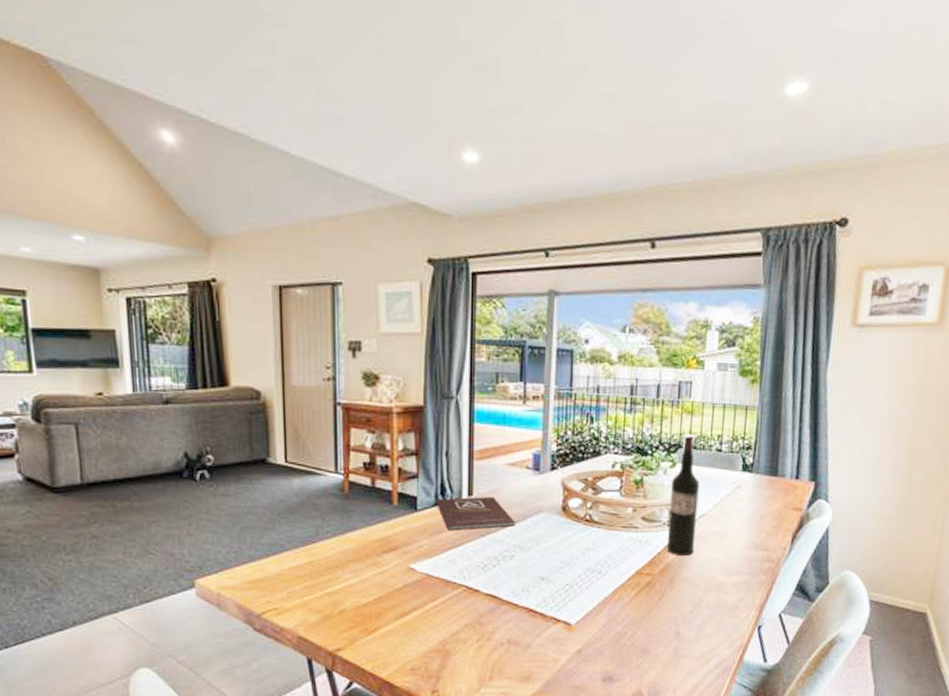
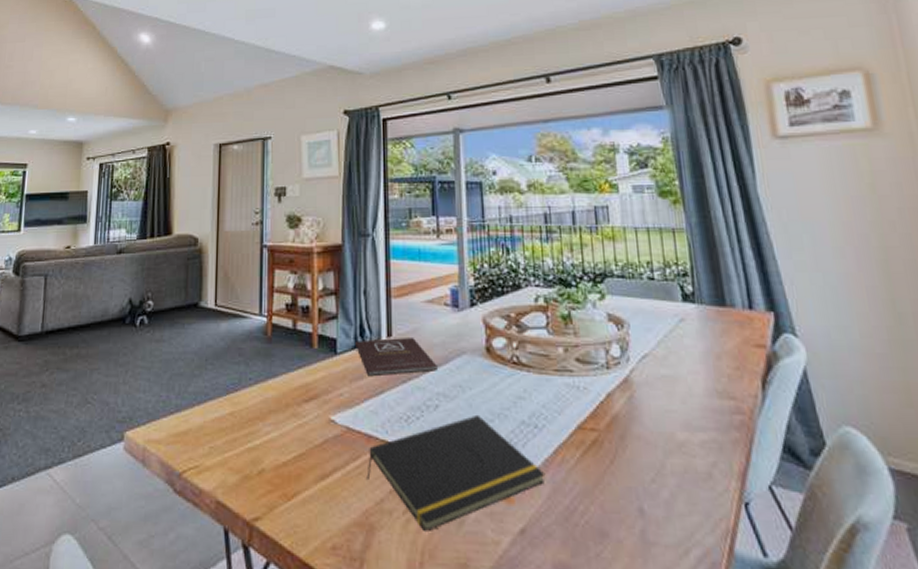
notepad: none [444,564,604,655] -> present [366,416,546,533]
wine bottle: present [666,434,700,557] -> none [603,261,644,407]

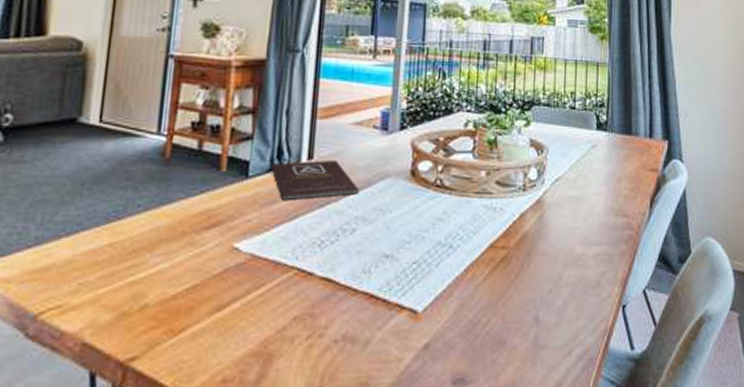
notepad: present [366,416,546,533] -> none [269,238,455,356]

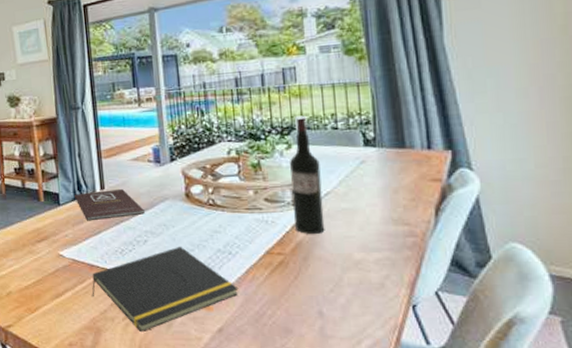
notepad: none [269,238,455,356] -> present [92,247,239,333]
wine bottle: none [522,90,555,226] -> present [290,115,325,235]

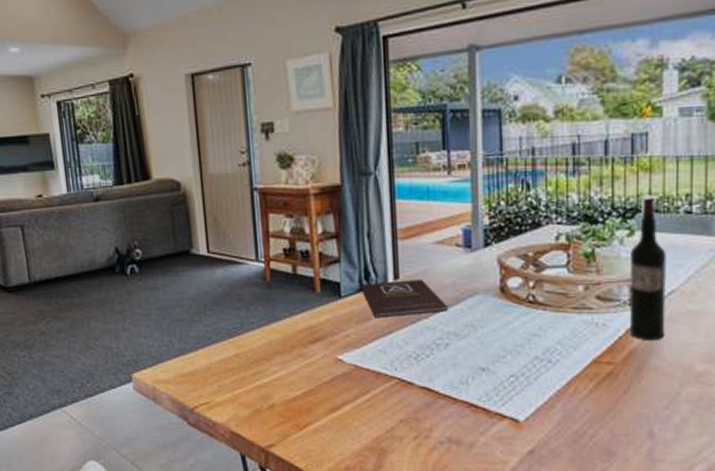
notepad: present [92,247,239,333] -> none [376,353,557,455]

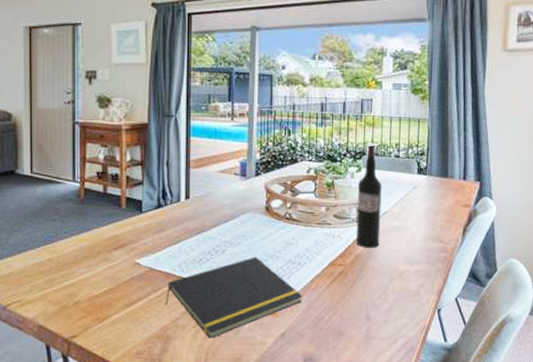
book: present [360,278,448,318] -> none [158,199,226,230]
notepad: none [376,353,557,455] -> present [165,257,303,339]

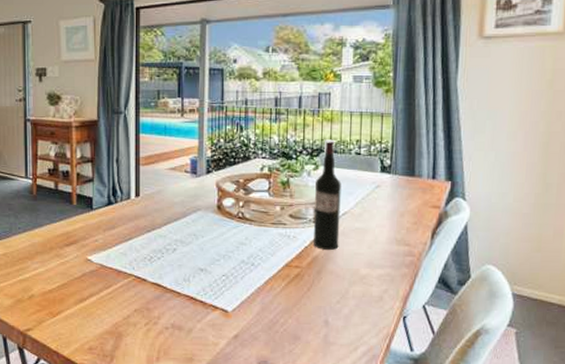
notepad: present [165,257,303,339] -> none [116,257,257,338]

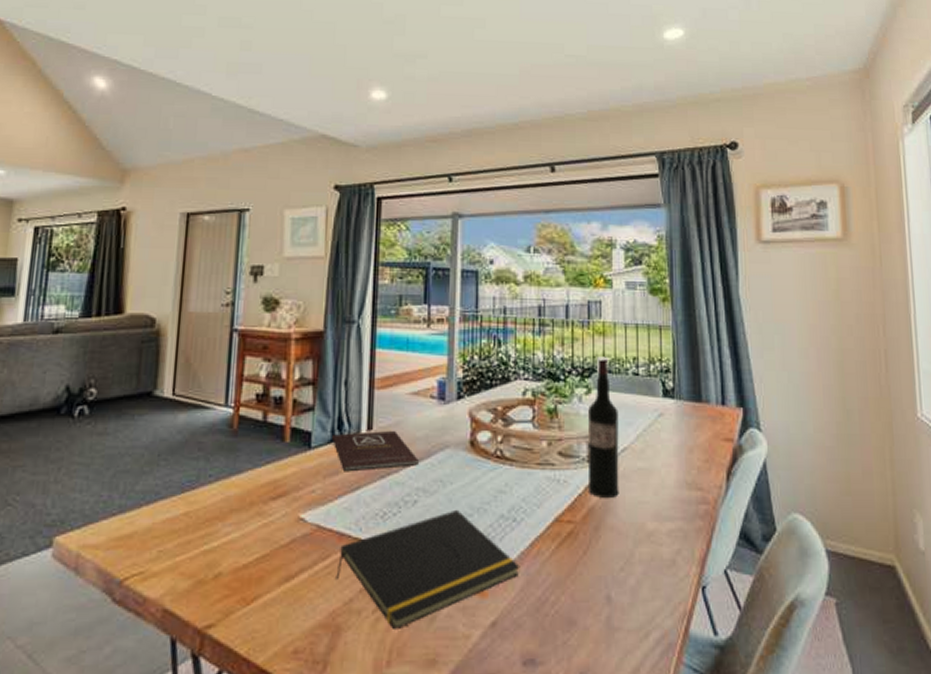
book: none [109,196,176,227] -> present [332,430,419,472]
notepad: none [116,257,257,338] -> present [335,511,520,631]

